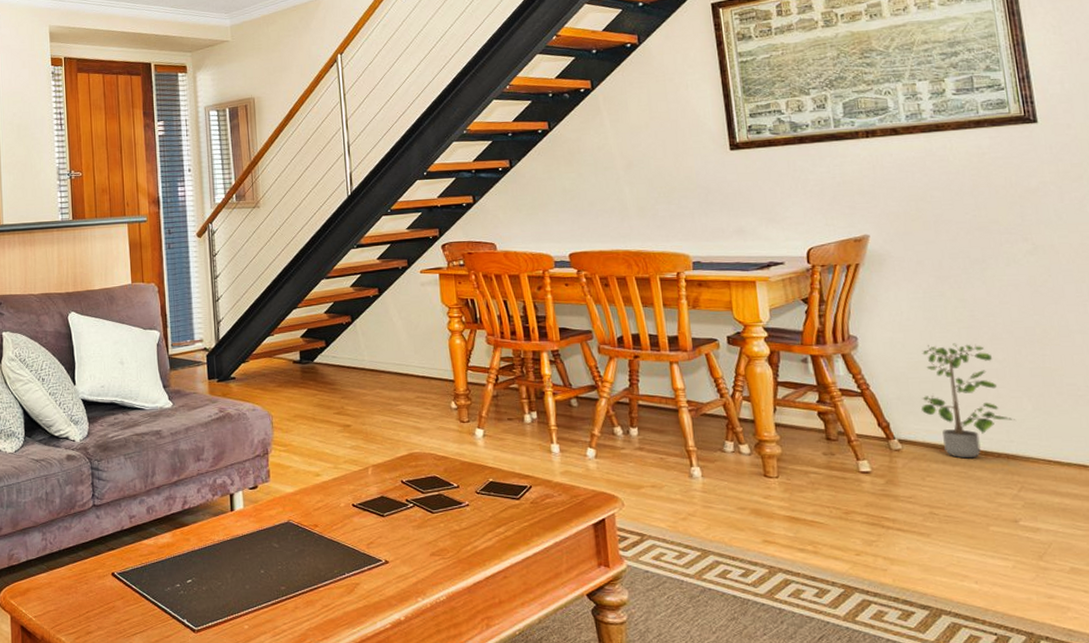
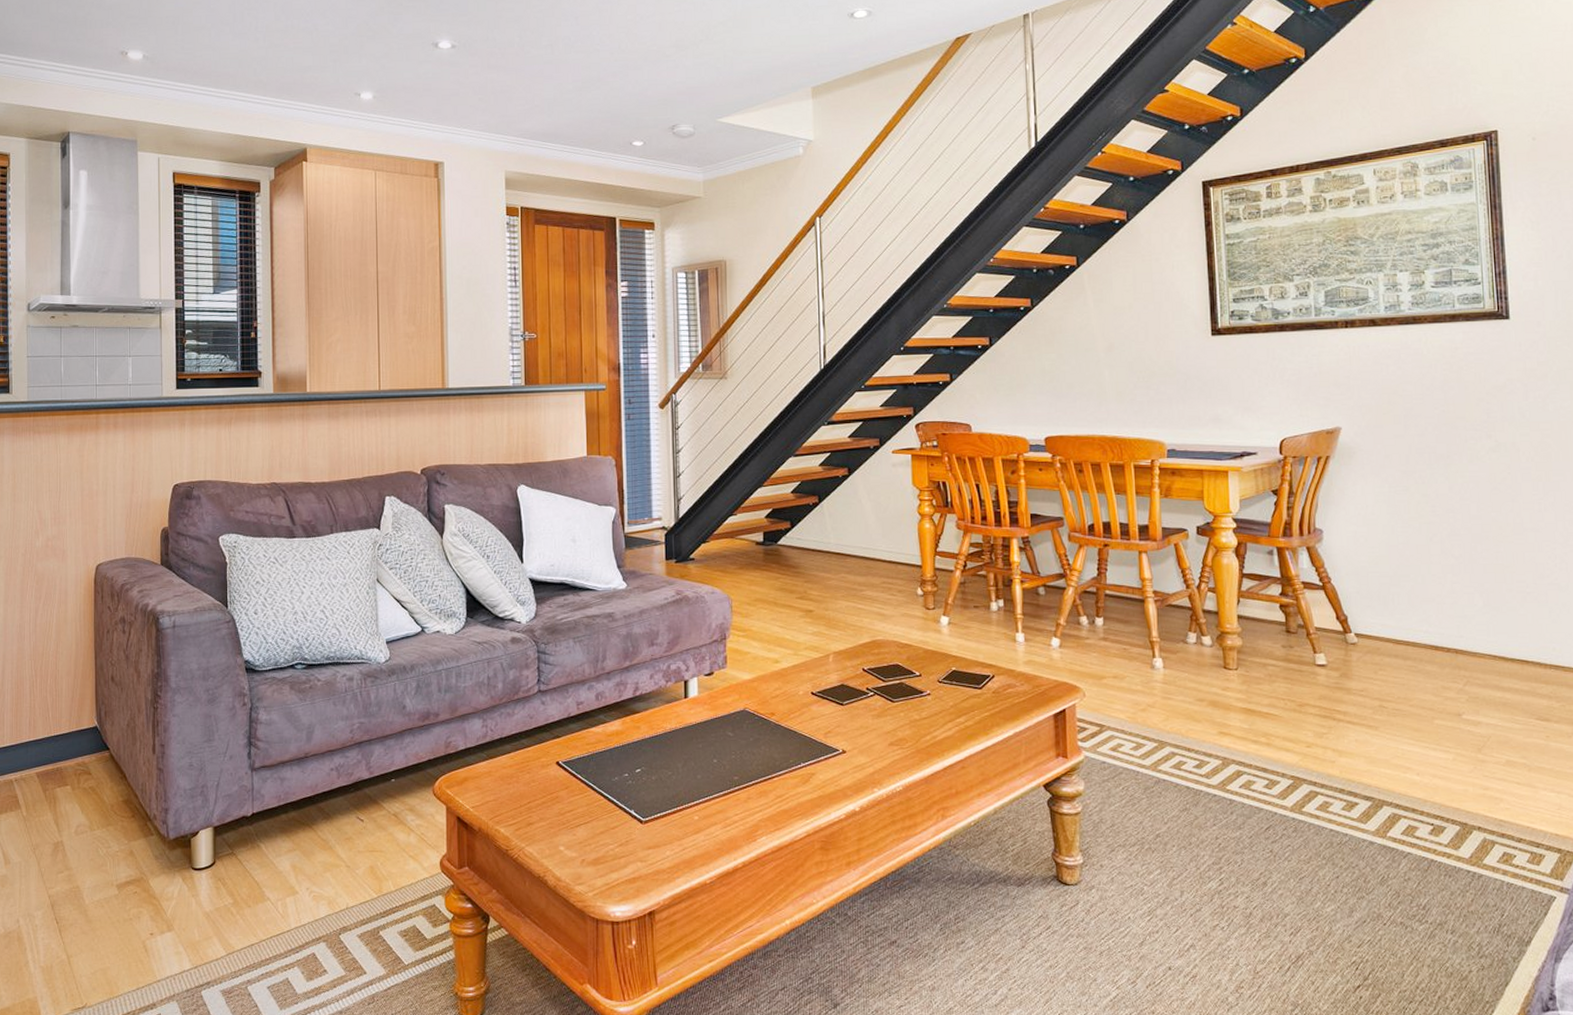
potted plant: present [921,343,1015,459] -> none [1379,538,1466,653]

